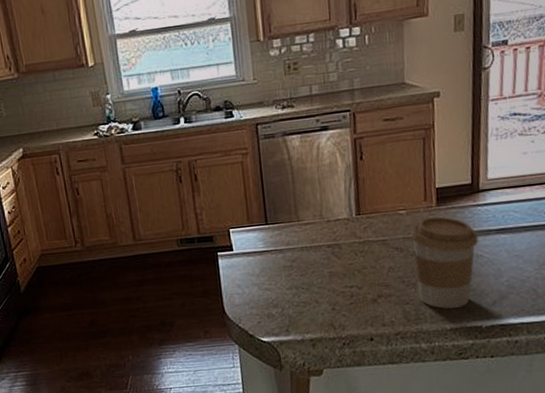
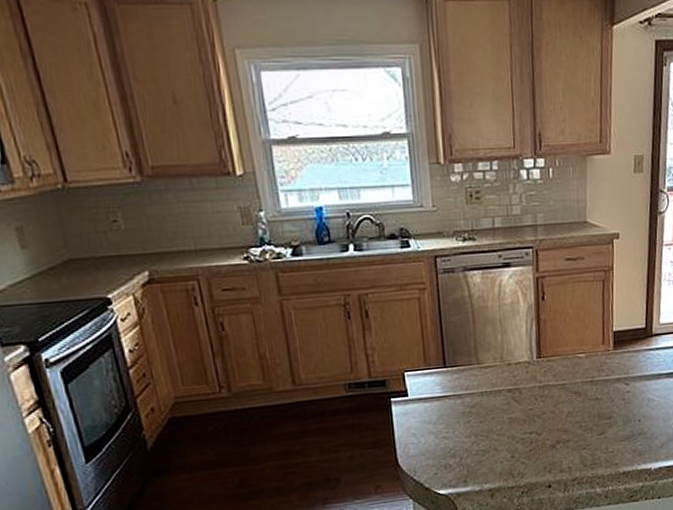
coffee cup: present [410,216,479,309] -> none [588,360,650,453]

